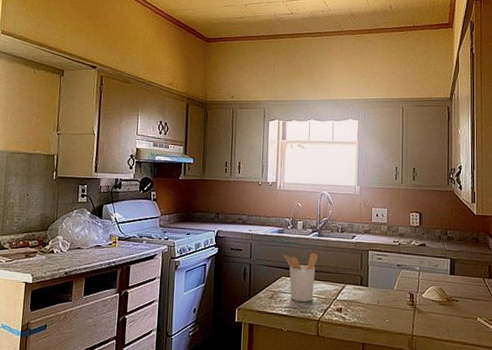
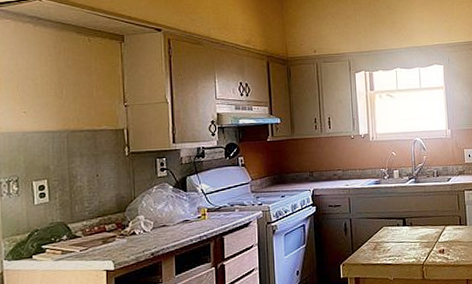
utensil holder: present [283,253,317,302] -> none [383,200,416,249]

